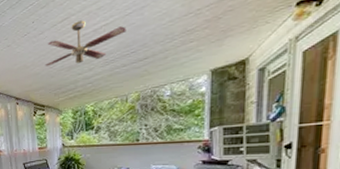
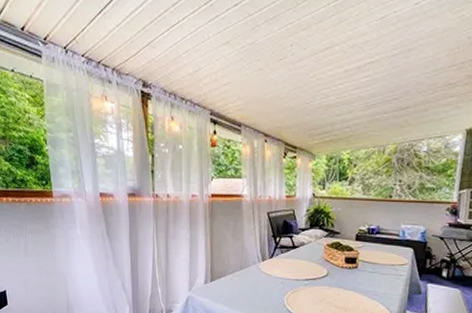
ceiling fan: present [45,20,126,67] -> none [301,53,391,103]

